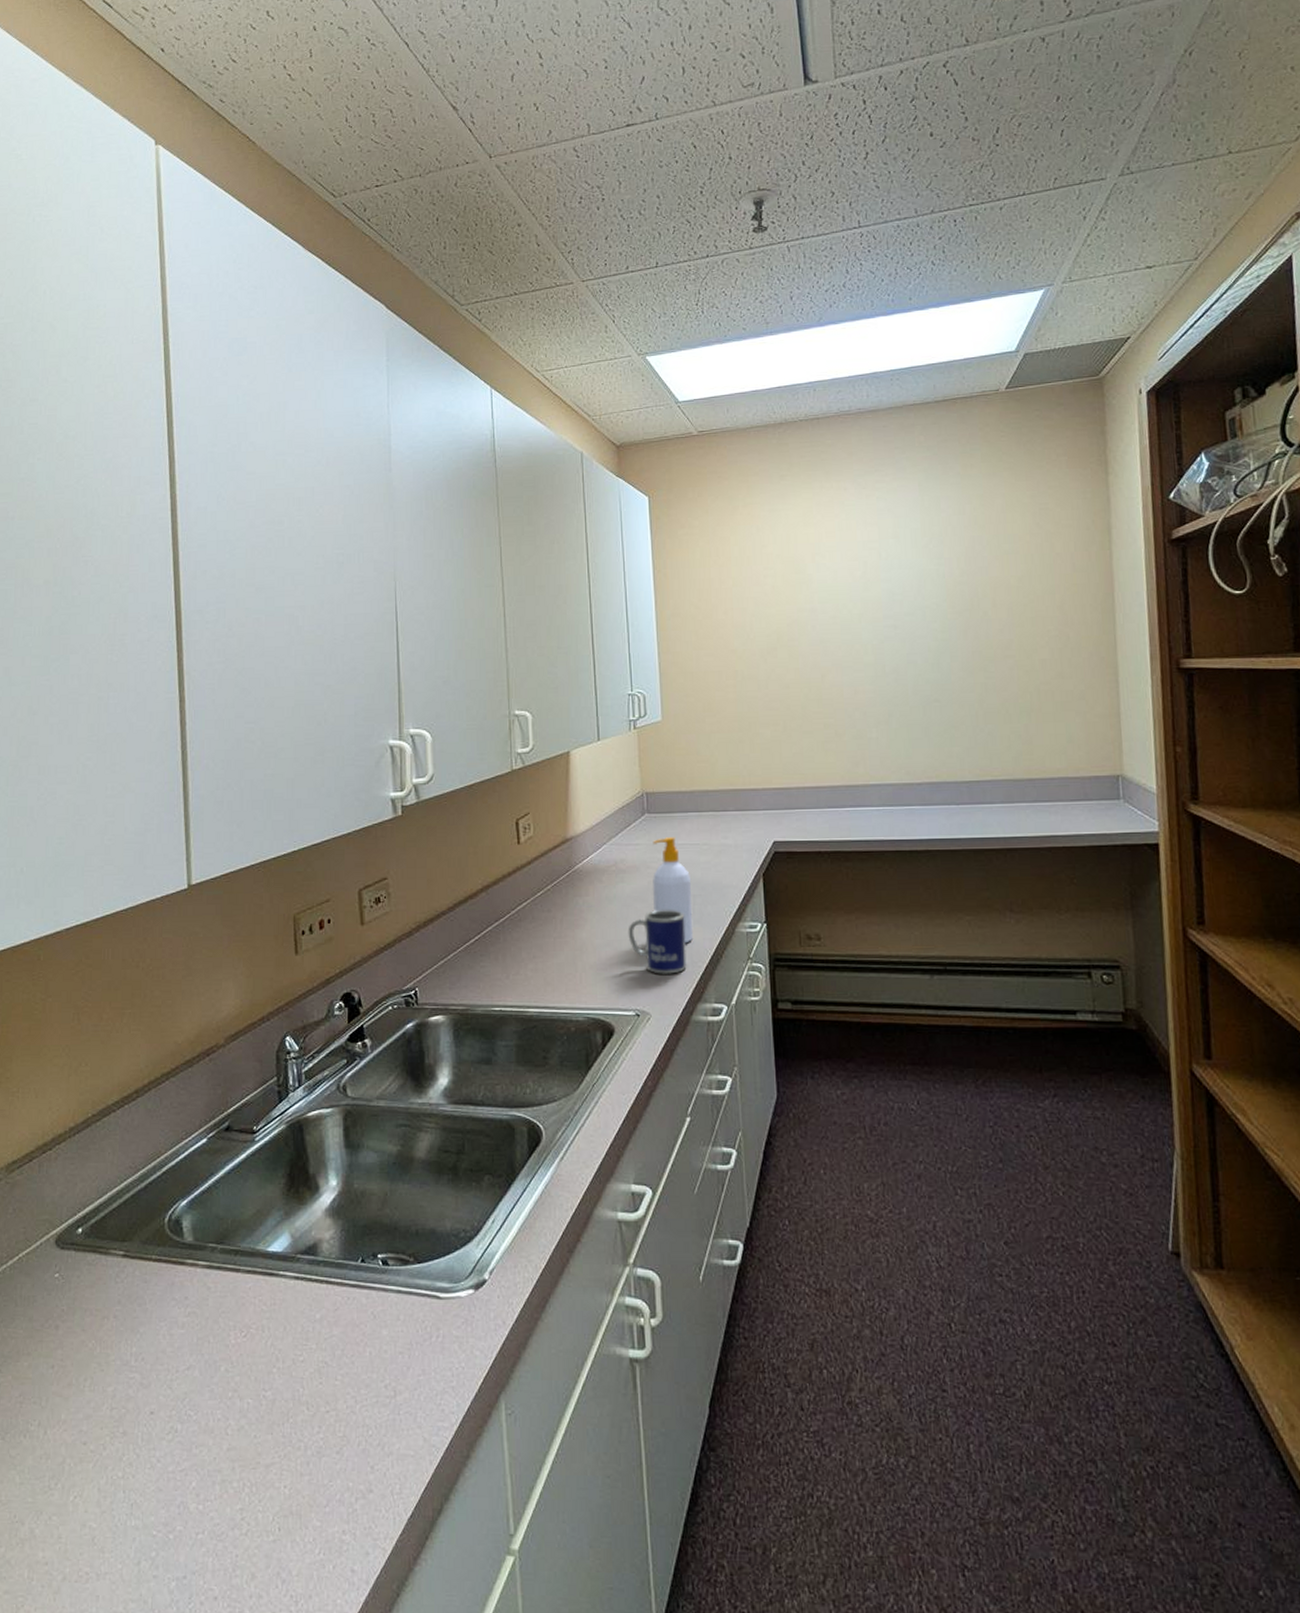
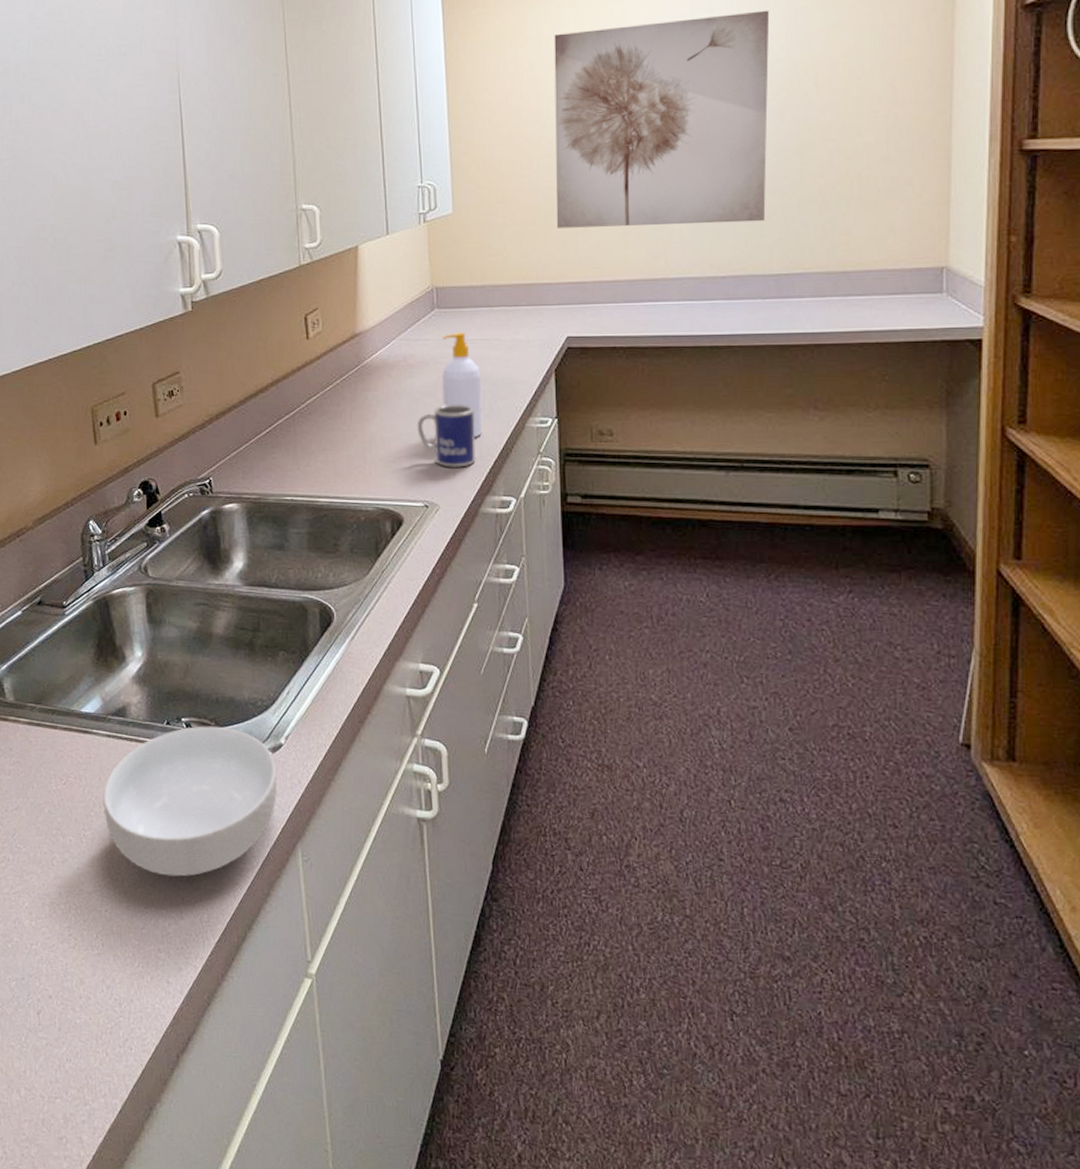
cereal bowl: none [287,1262,480,1441] -> present [103,726,278,877]
wall art: none [755,538,956,736] -> present [554,10,770,228]

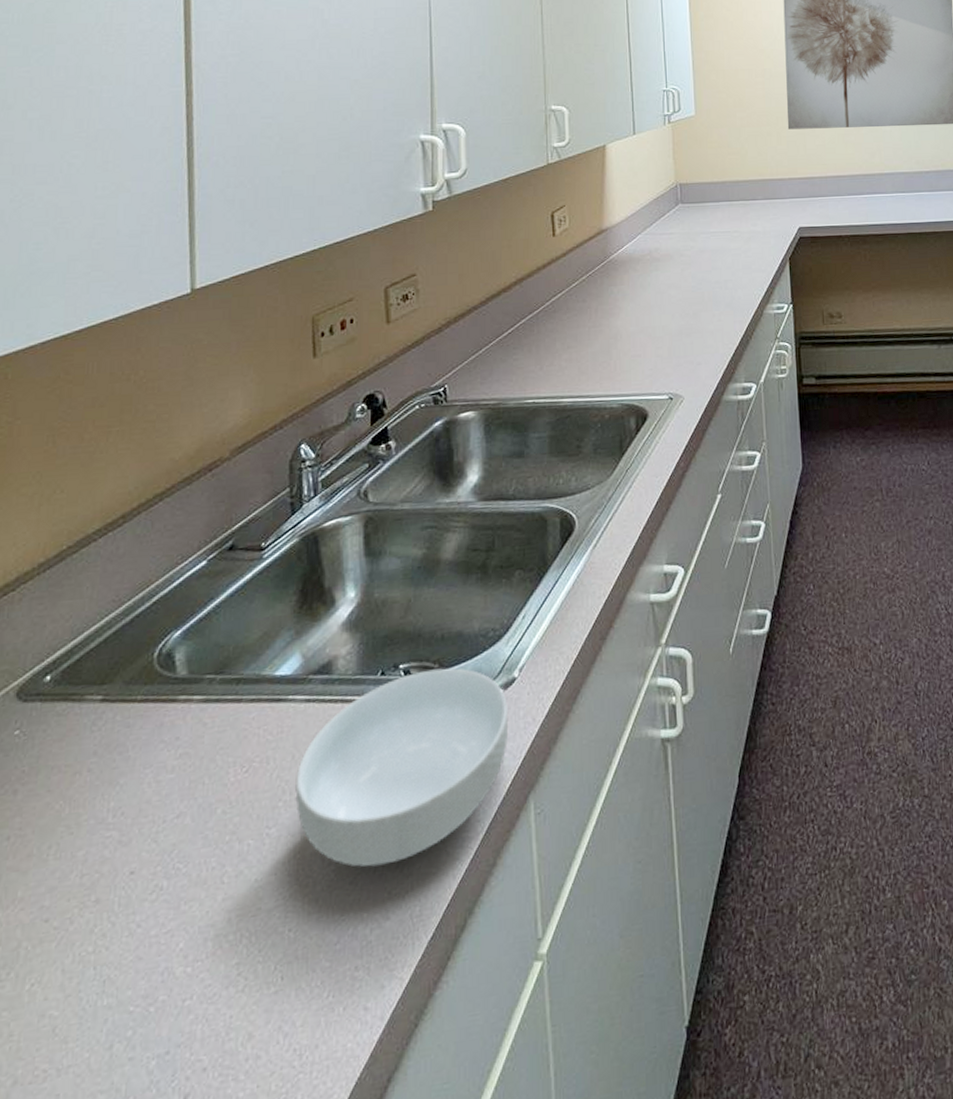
mug: present [417,405,476,467] -> none [661,295,718,358]
soap bottle: present [441,332,483,438] -> none [685,226,725,327]

